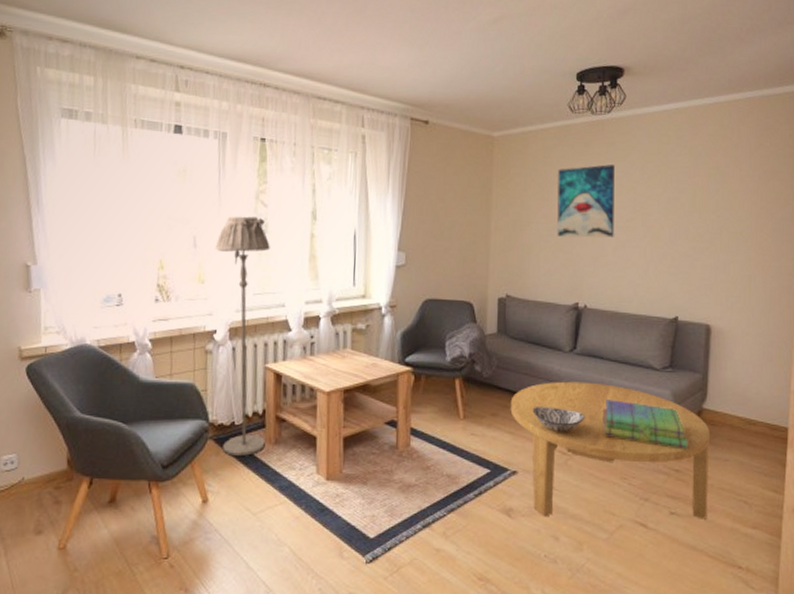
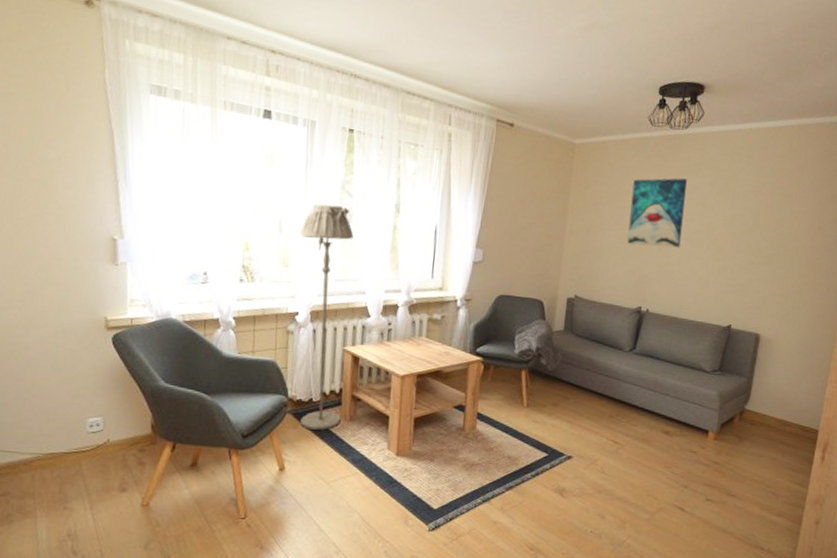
coffee table: present [510,381,711,519] -> none [570,378,749,506]
decorative bowl: present [532,406,585,432] -> none [590,399,638,424]
stack of books: present [603,399,688,450] -> none [653,396,728,445]

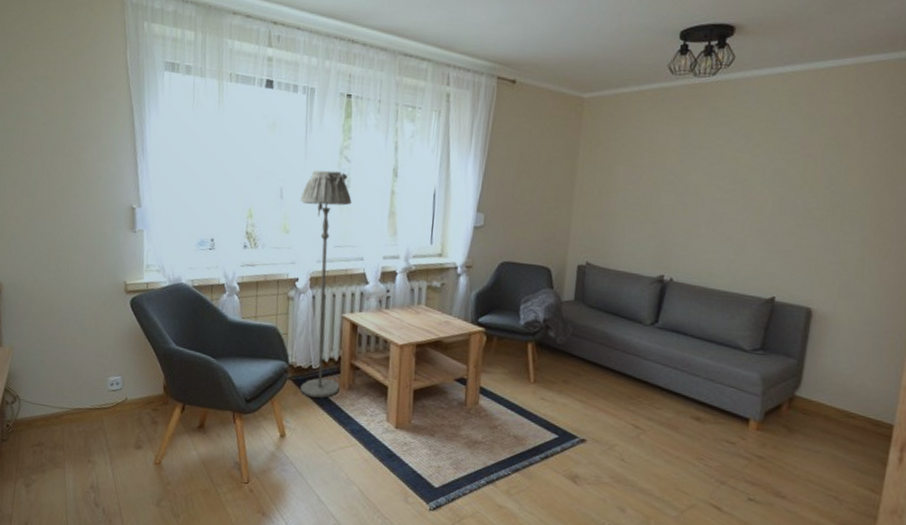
wall art: present [627,178,687,248] -> none [646,131,716,209]

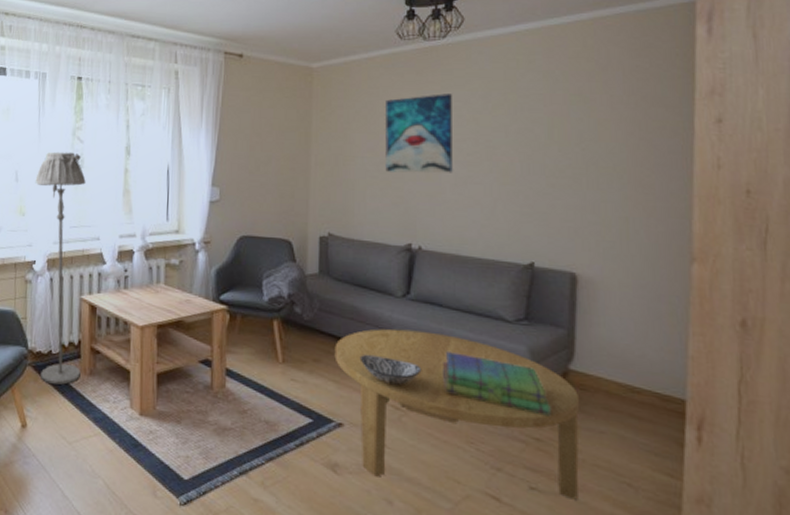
coffee table: none [583,354,802,510] -> present [334,328,580,500]
decorative bowl: none [606,377,663,406] -> present [359,354,422,385]
wall art: none [646,131,716,209] -> present [385,94,453,173]
stack of books: none [681,377,775,437] -> present [443,352,551,416]

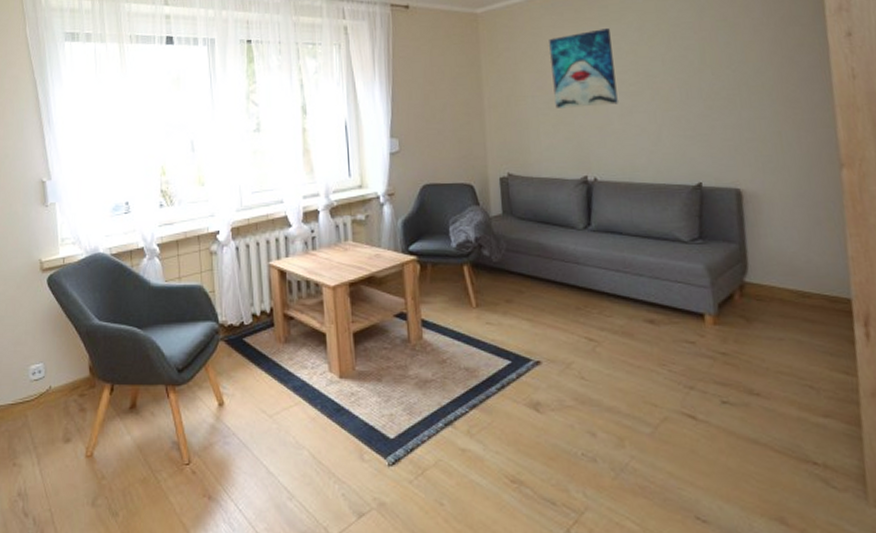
floor lamp: present [35,151,86,385] -> none [212,116,275,358]
coffee table: present [334,328,580,500] -> none [525,260,767,411]
decorative bowl: present [359,354,422,385] -> none [550,289,610,316]
stack of books: present [443,352,551,416] -> none [629,278,733,330]

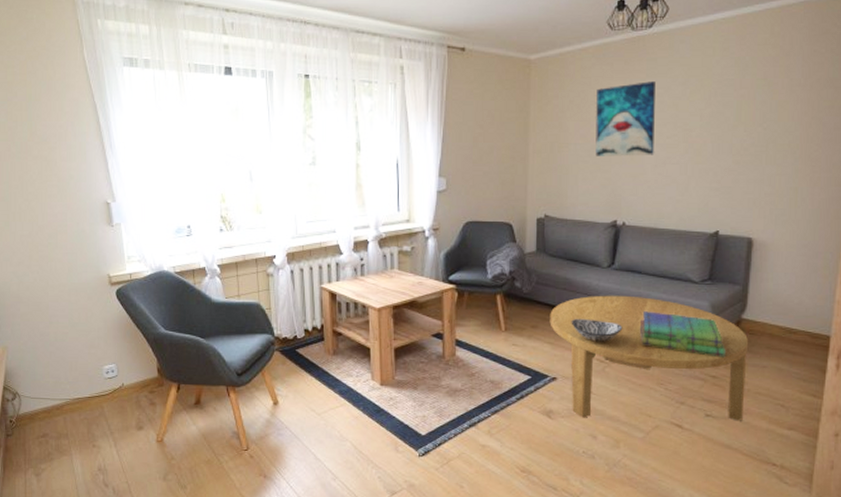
coffee table: none [525,260,767,411] -> present [550,295,749,421]
decorative bowl: none [550,289,610,316] -> present [571,318,623,342]
stack of books: none [629,278,733,330] -> present [640,311,726,358]

